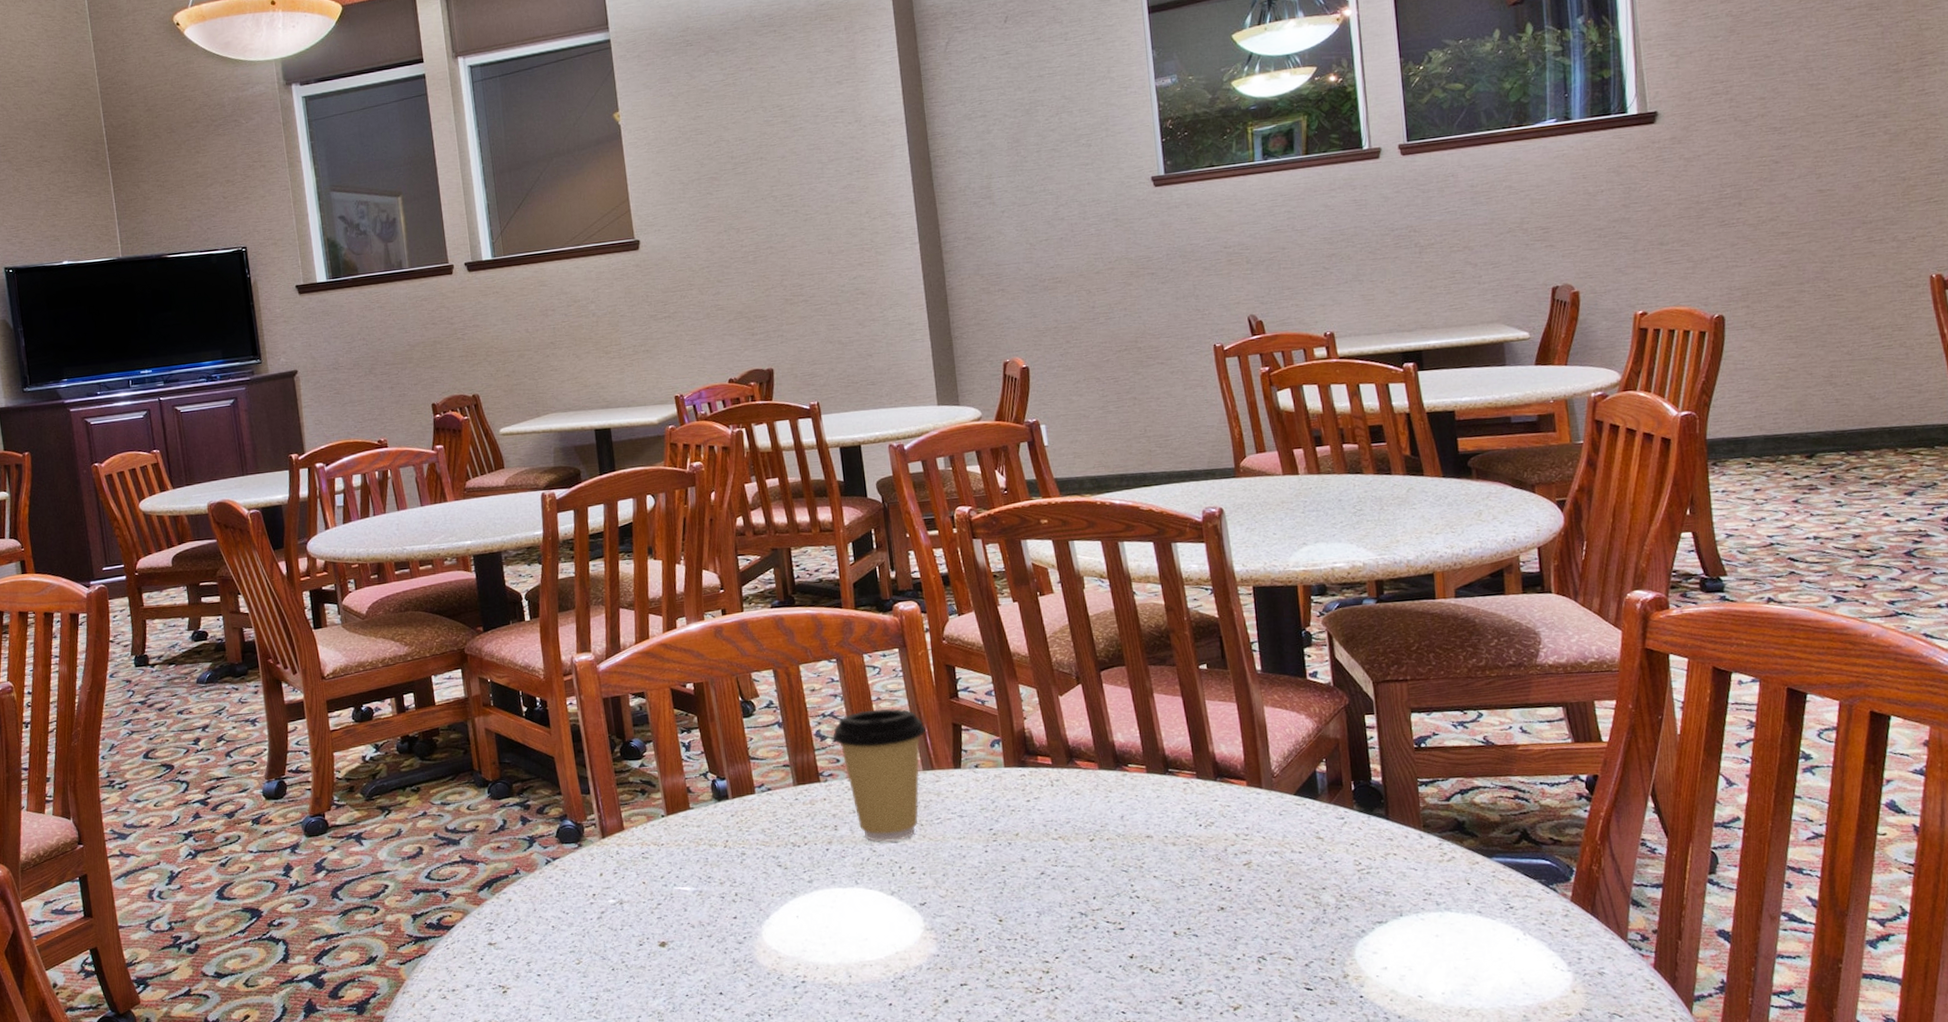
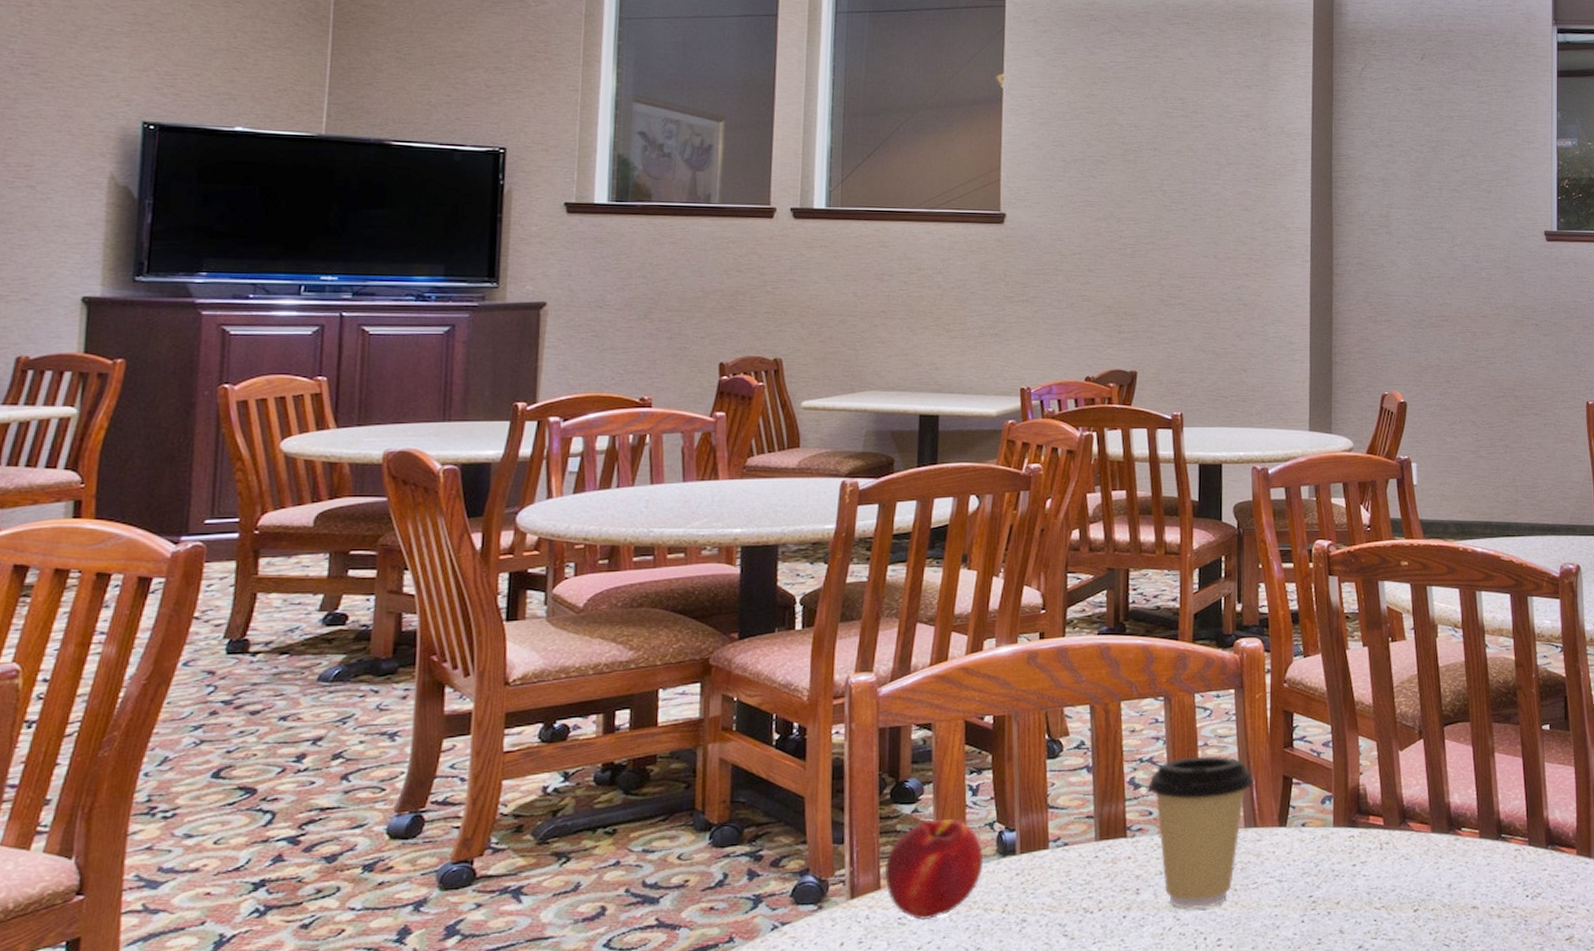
peach: none [625,771,704,855] -> present [885,819,984,921]

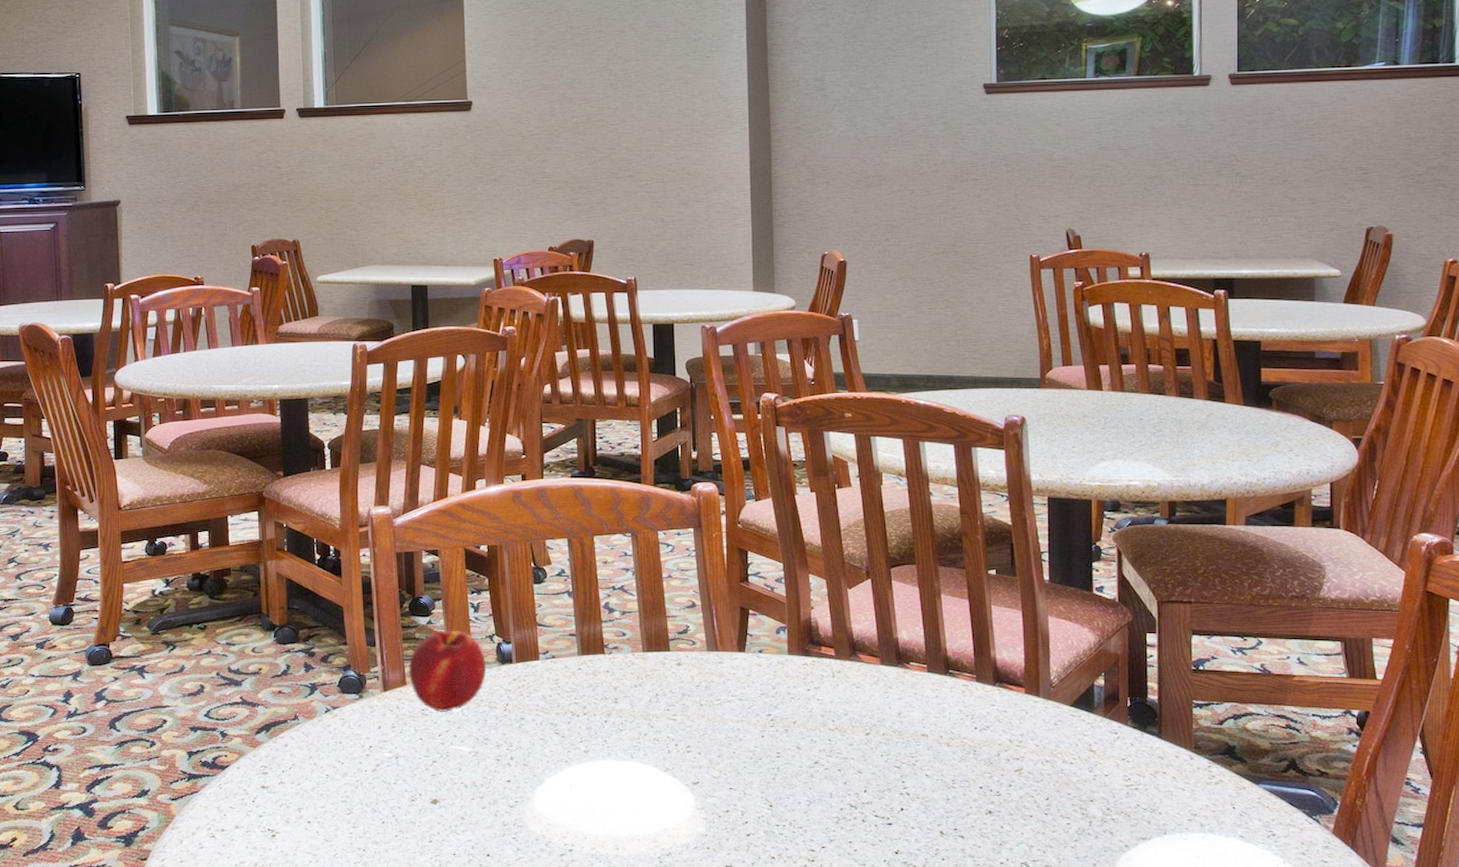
coffee cup: present [1148,756,1253,910] -> none [621,586,713,720]

